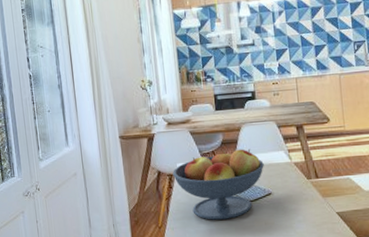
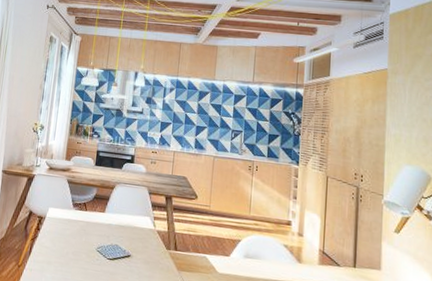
fruit bowl: present [173,148,264,220] -> none [43,204,129,272]

